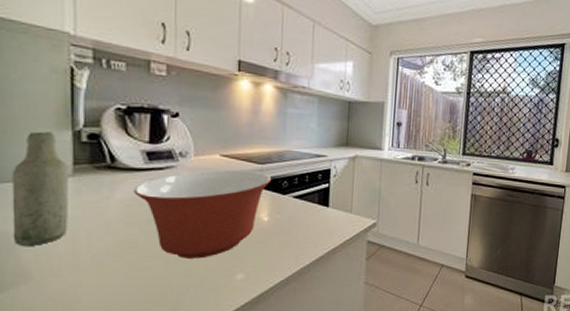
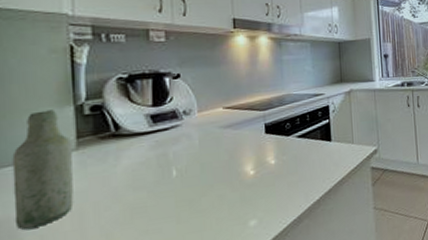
mixing bowl: present [133,169,272,259] -> none [140,117,275,214]

